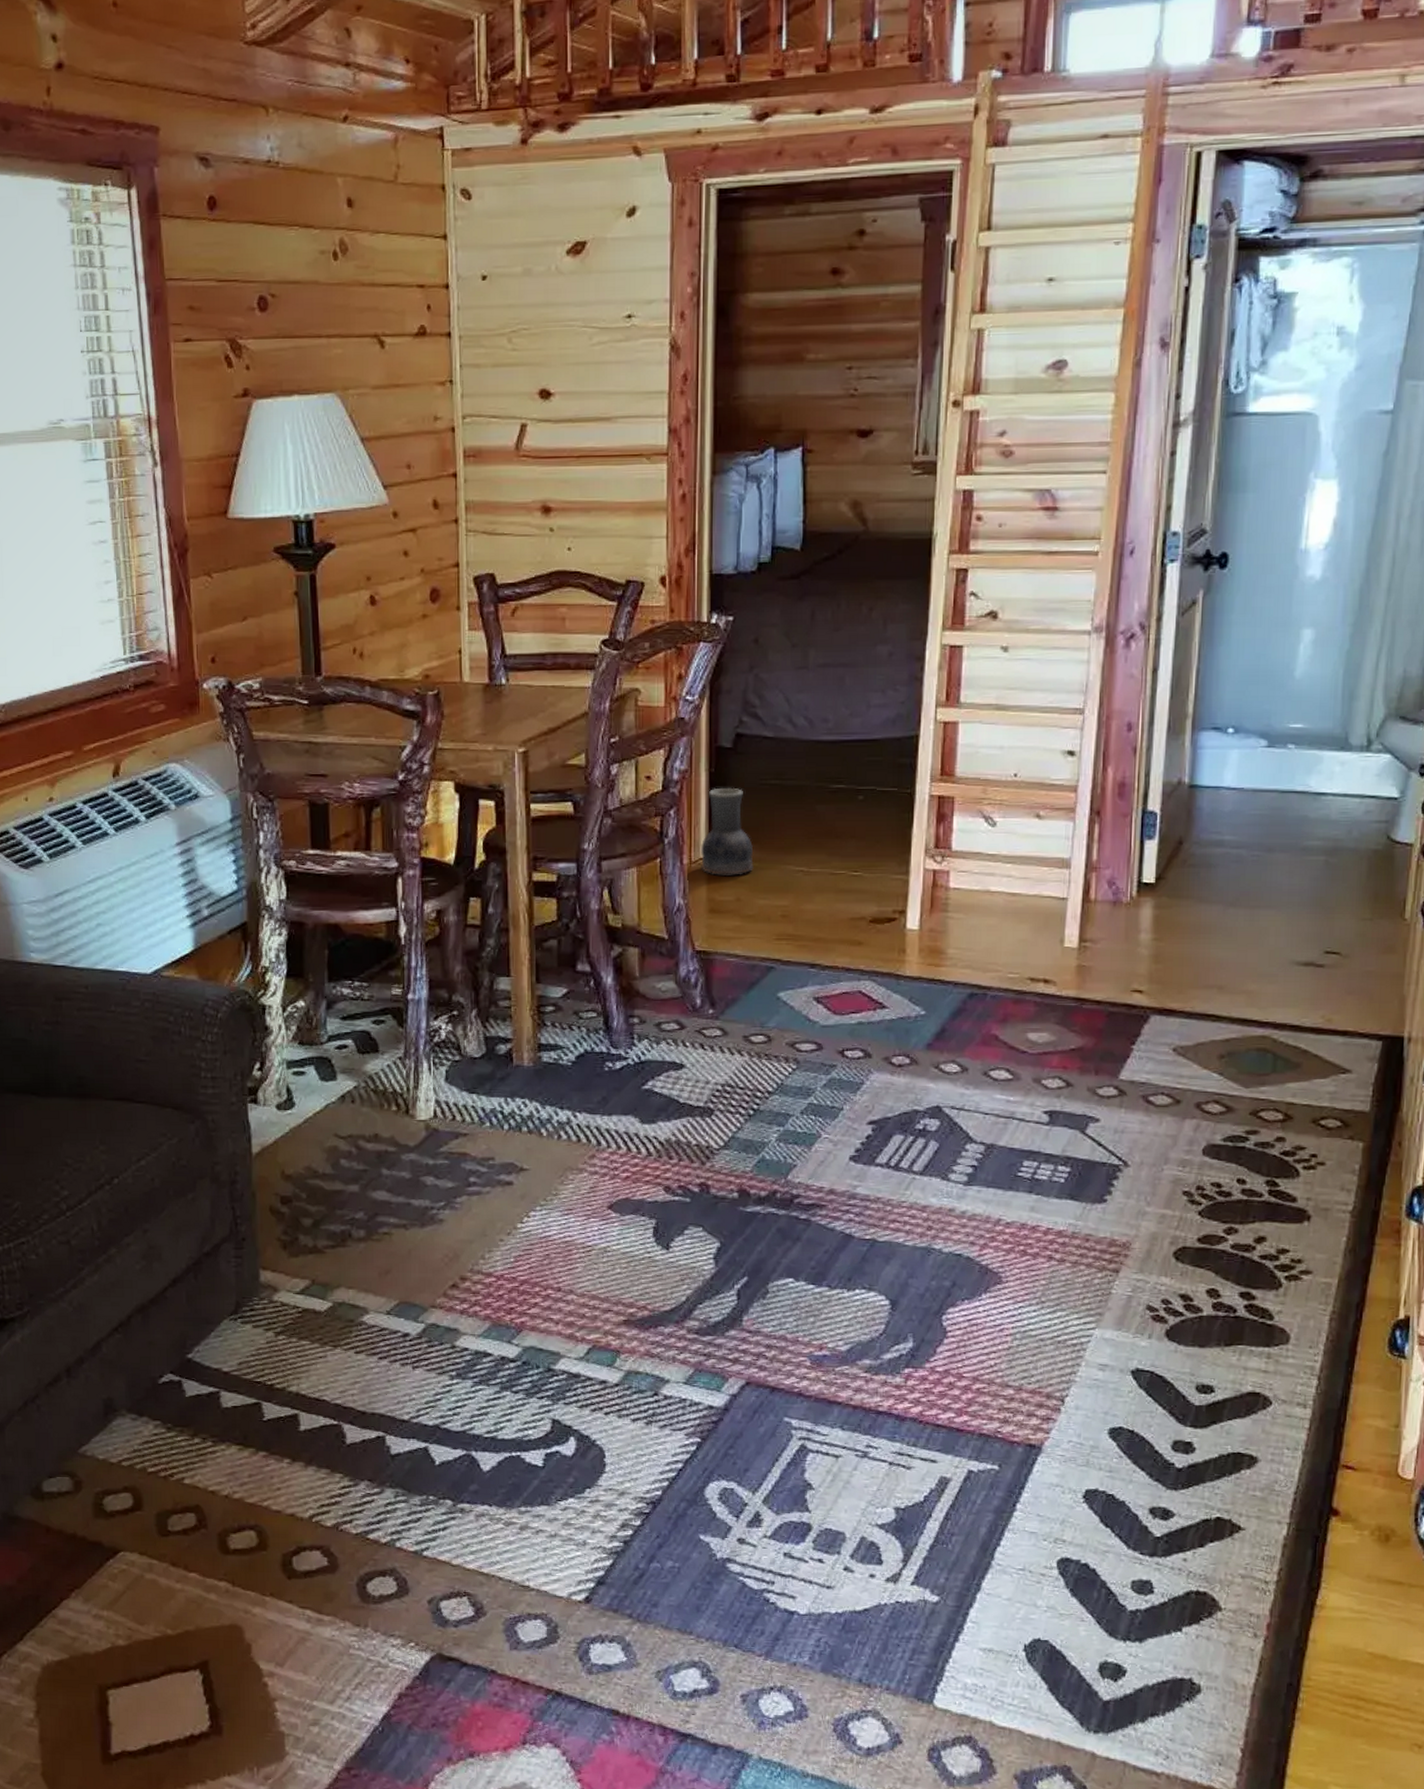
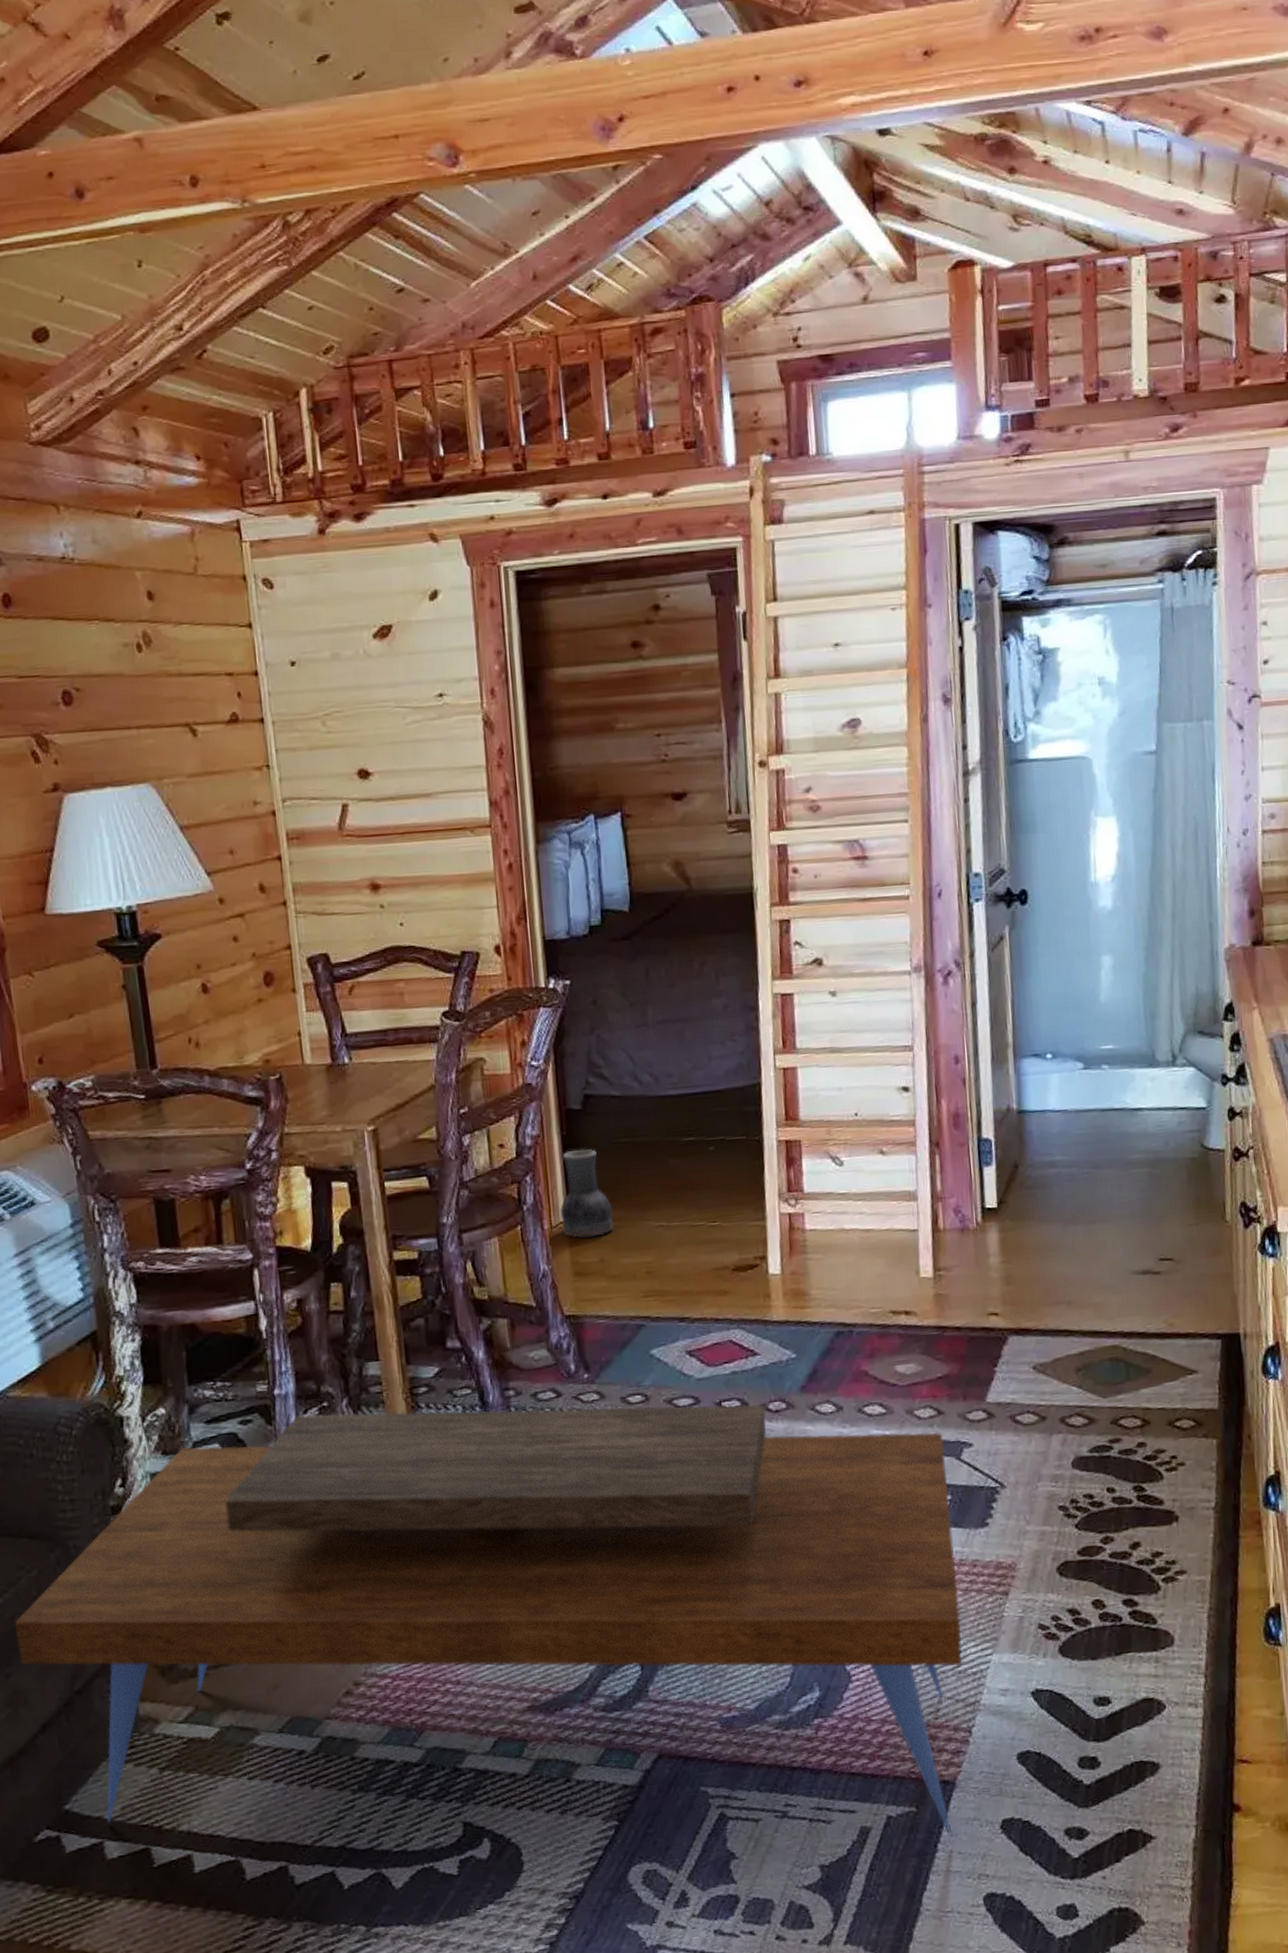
coffee table: none [154,1021,1070,1499] -> present [14,1404,963,1837]

